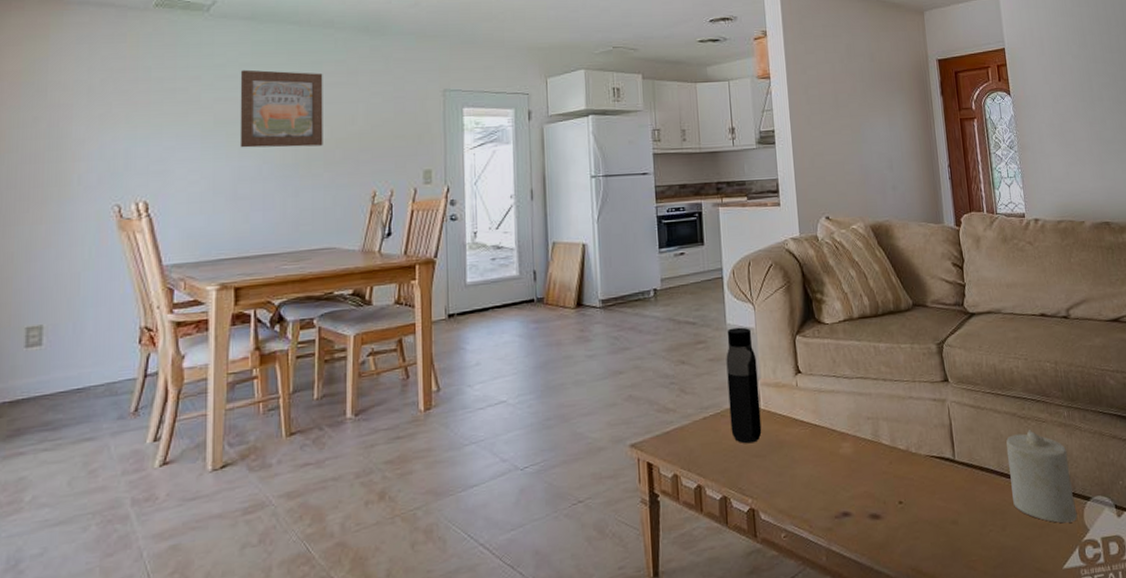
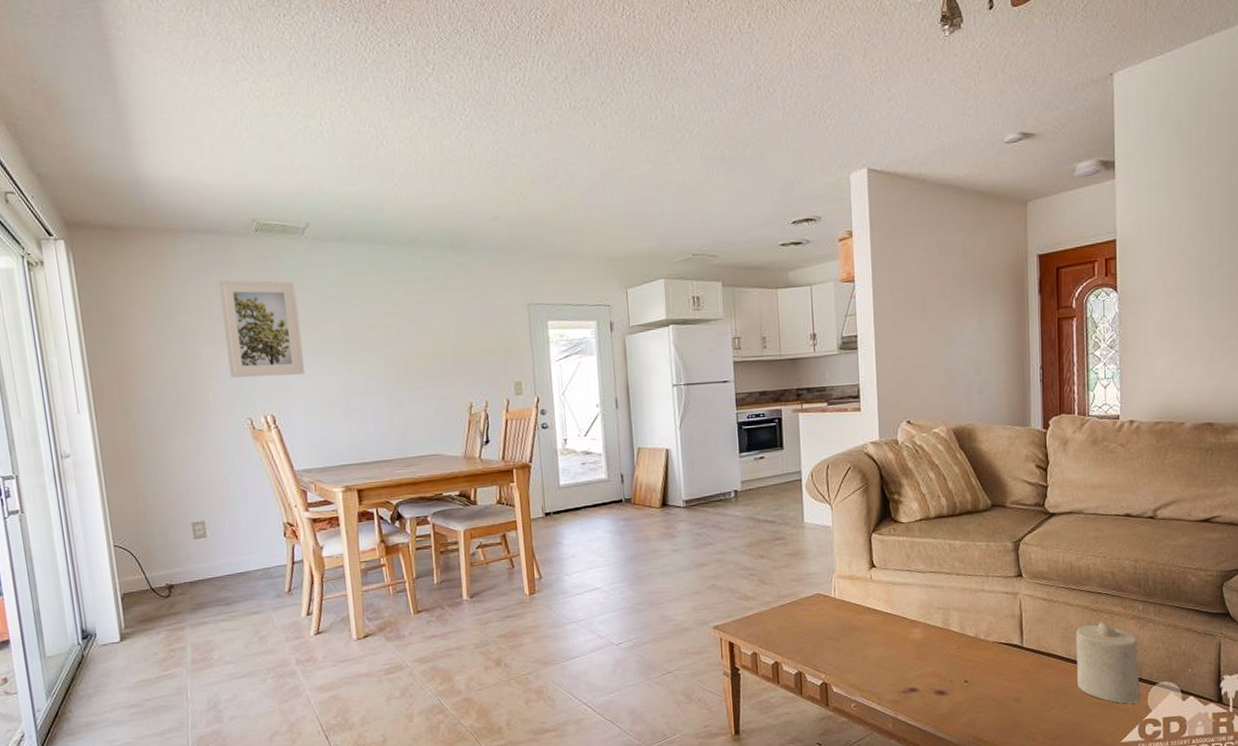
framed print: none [103,54,192,160] -> present [219,279,306,378]
wall art: present [240,69,323,148] -> none [339,290,421,365]
water bottle: present [726,327,762,444] -> none [803,525,836,628]

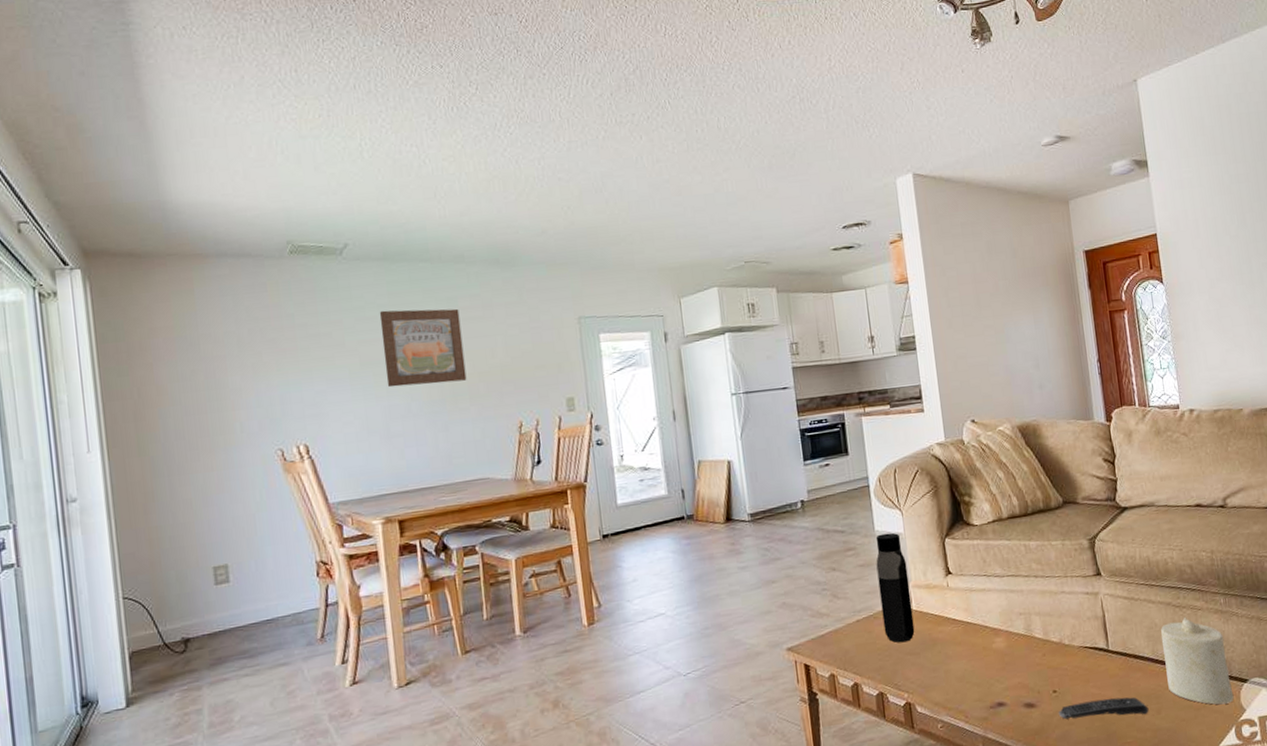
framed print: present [219,279,306,378] -> none [249,303,342,407]
wall art: none [339,290,421,365] -> present [379,308,467,388]
water bottle: none [803,525,836,628] -> present [875,532,915,643]
remote control: none [967,691,1056,708] -> present [1058,697,1149,720]

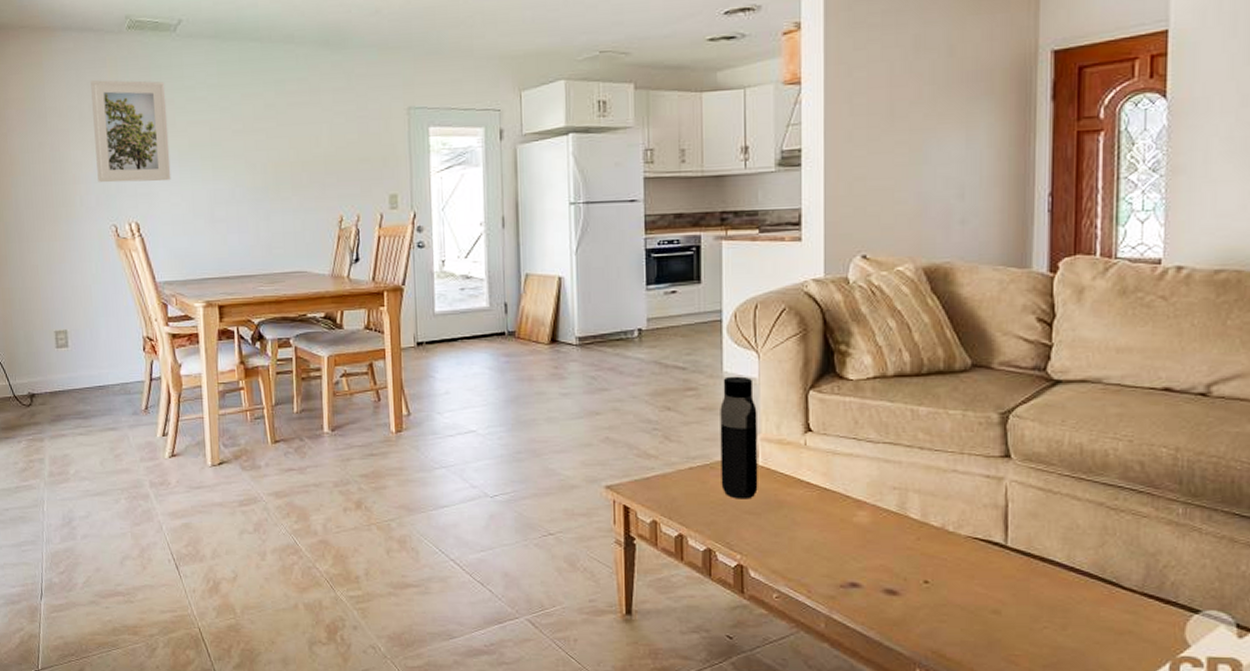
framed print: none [249,303,342,407] -> present [90,79,171,183]
wall art: present [379,308,467,388] -> none [208,91,290,171]
remote control: present [1058,697,1149,720] -> none [927,599,1051,628]
candle: present [1161,616,1234,705] -> none [1082,522,1176,634]

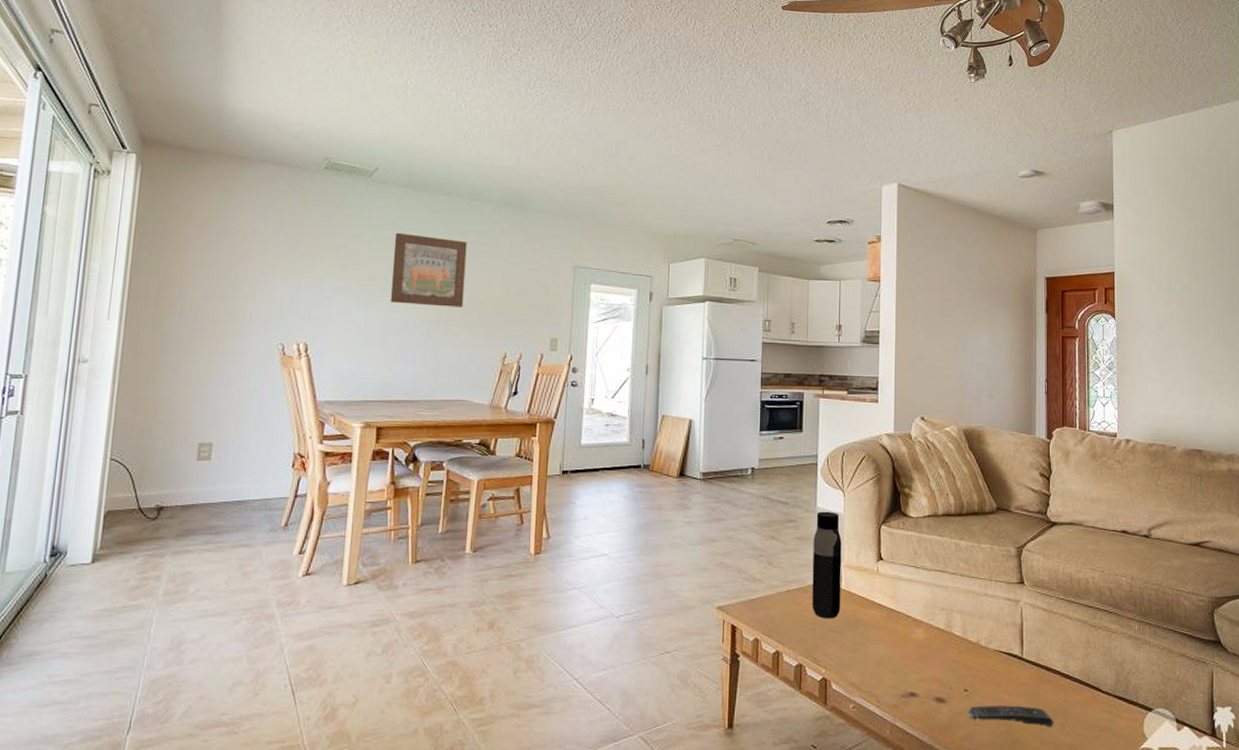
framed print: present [90,79,171,183] -> none [271,208,354,308]
wall art: none [208,91,290,171] -> present [390,232,467,307]
remote control: none [927,599,1051,628] -> present [966,705,1054,727]

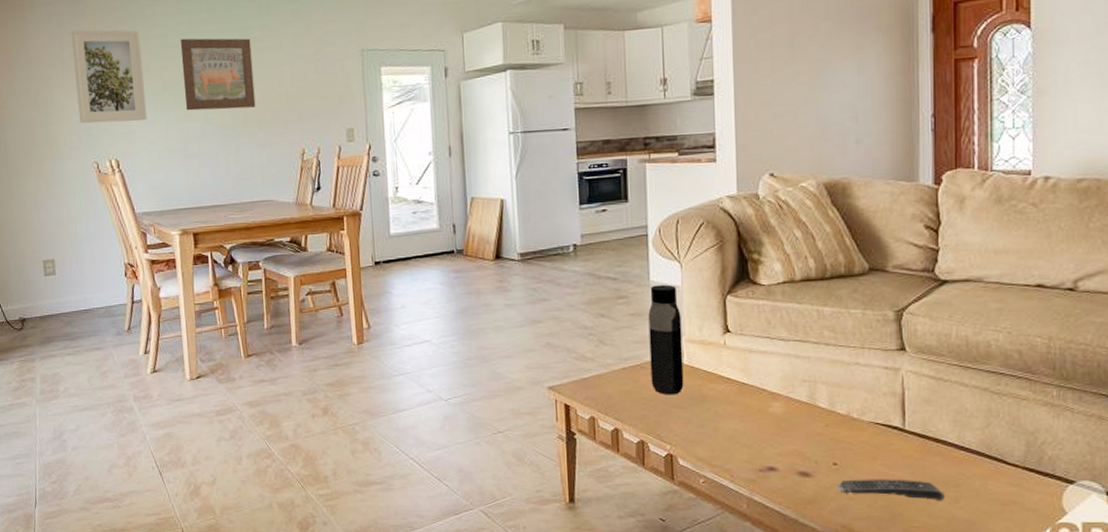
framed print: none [271,208,354,308] -> present [71,29,148,123]

